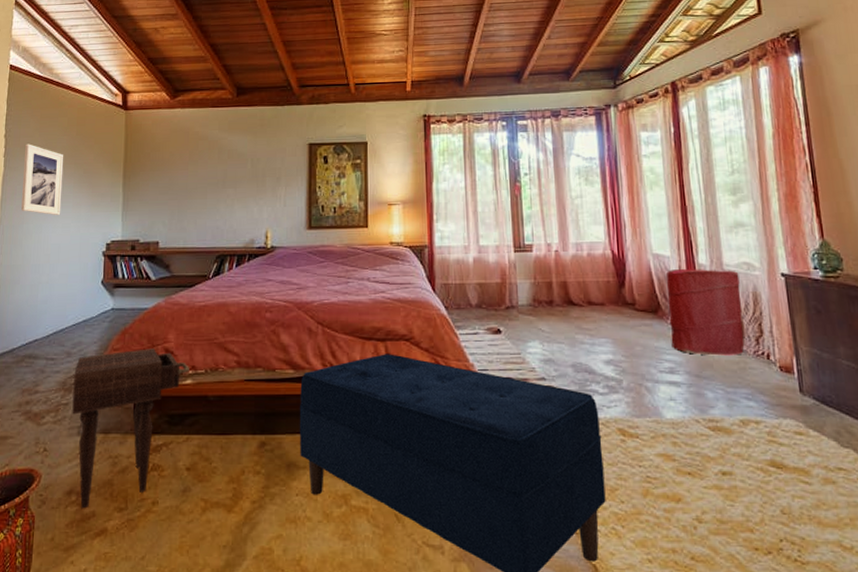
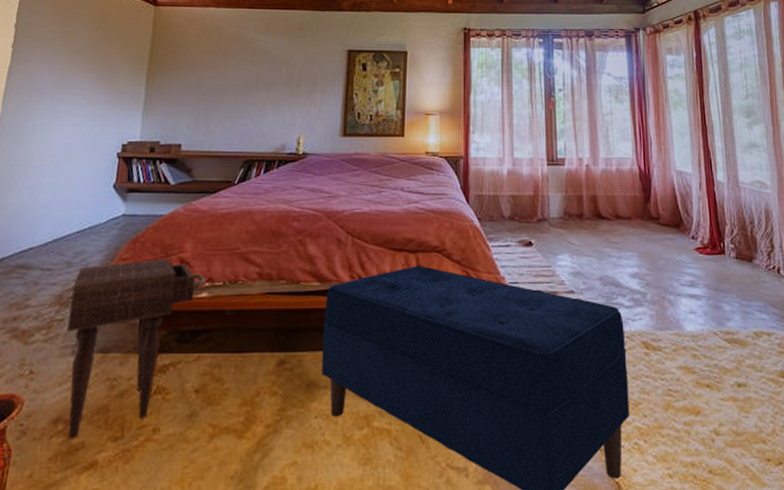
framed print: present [21,144,64,215] -> none [27,35,82,112]
laundry hamper: present [665,268,745,356] -> none [687,185,758,270]

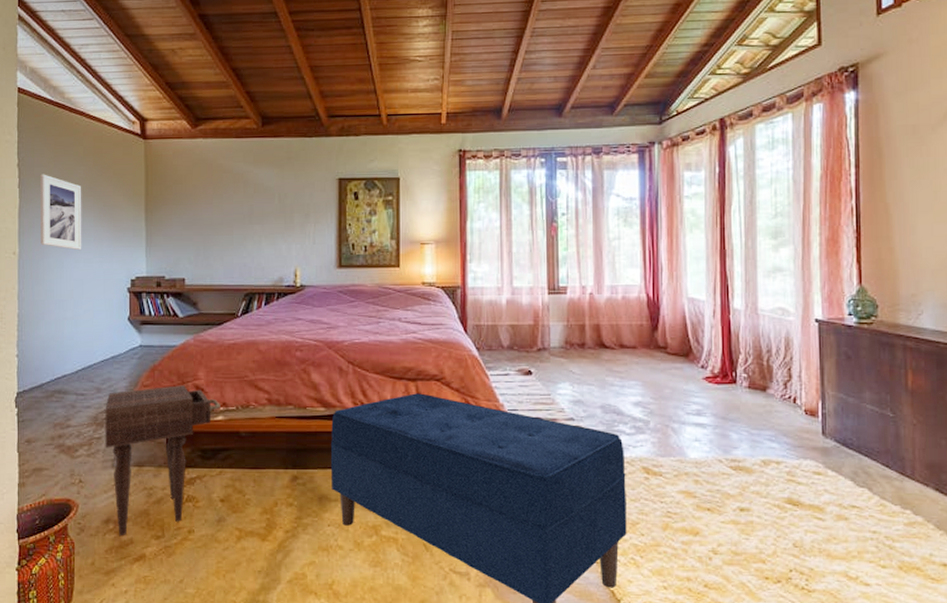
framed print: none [27,35,82,112] -> present [40,174,82,250]

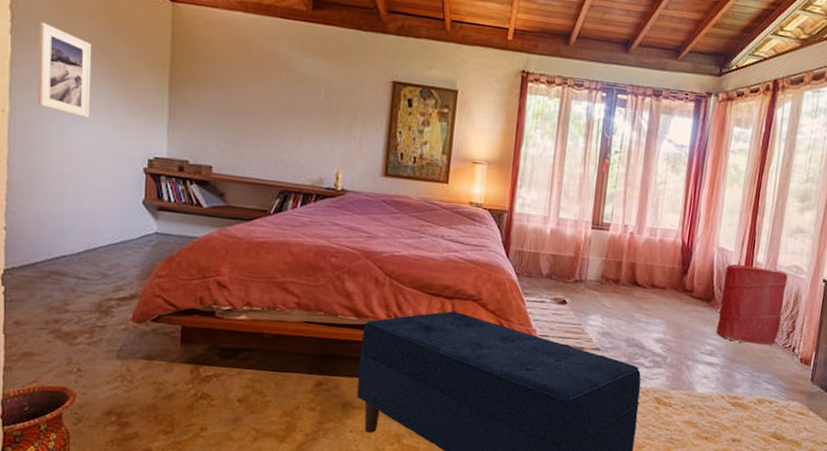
nightstand: present [105,385,220,537] -> none [110,279,244,430]
laundry hamper: none [699,312,773,399] -> present [716,264,788,346]

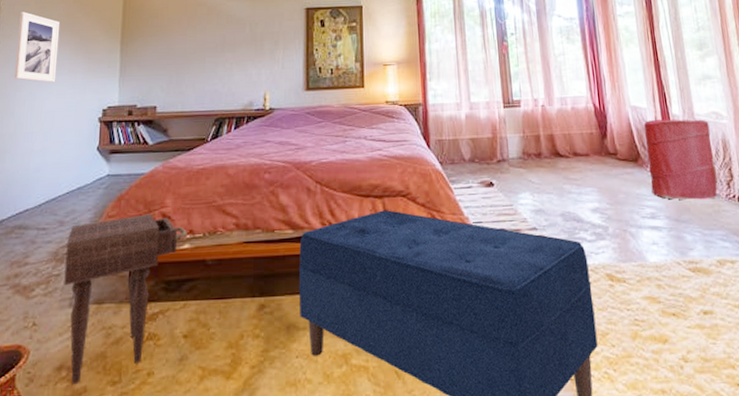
nightstand: none [110,279,244,430] -> present [64,214,187,385]

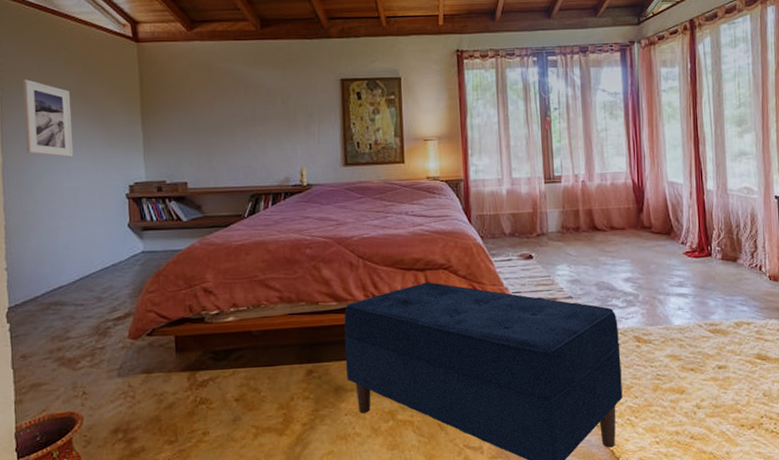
nightstand: present [64,214,187,385] -> none [107,289,231,445]
laundry hamper: present [643,119,718,201] -> none [678,194,742,270]

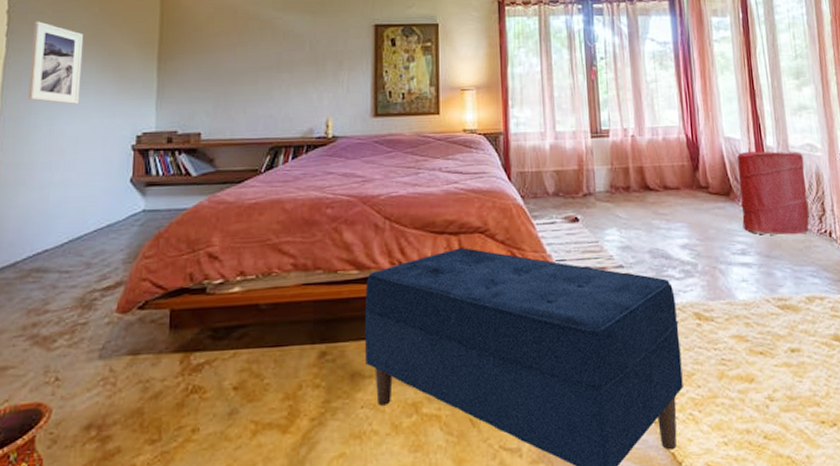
laundry hamper: none [678,194,742,270] -> present [736,151,809,236]

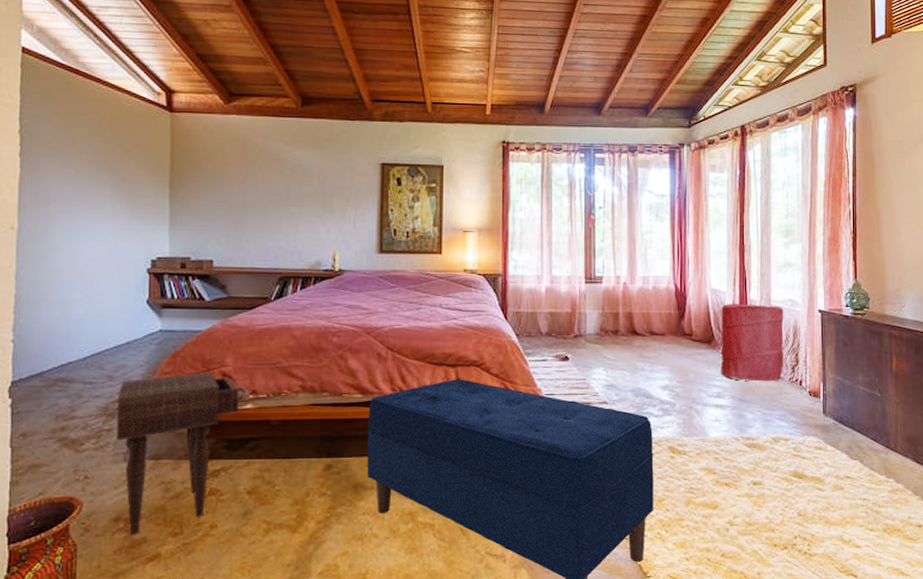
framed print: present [28,21,84,104] -> none [45,143,97,226]
nightstand: none [92,254,237,445] -> present [116,372,250,535]

